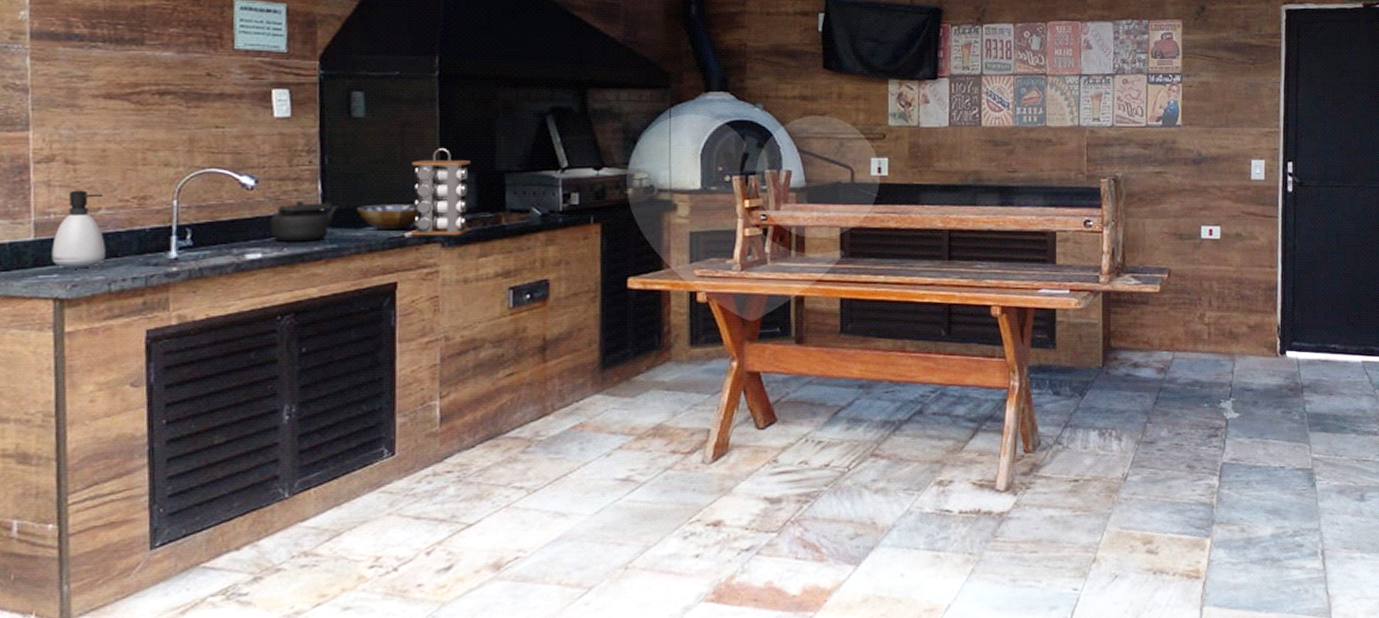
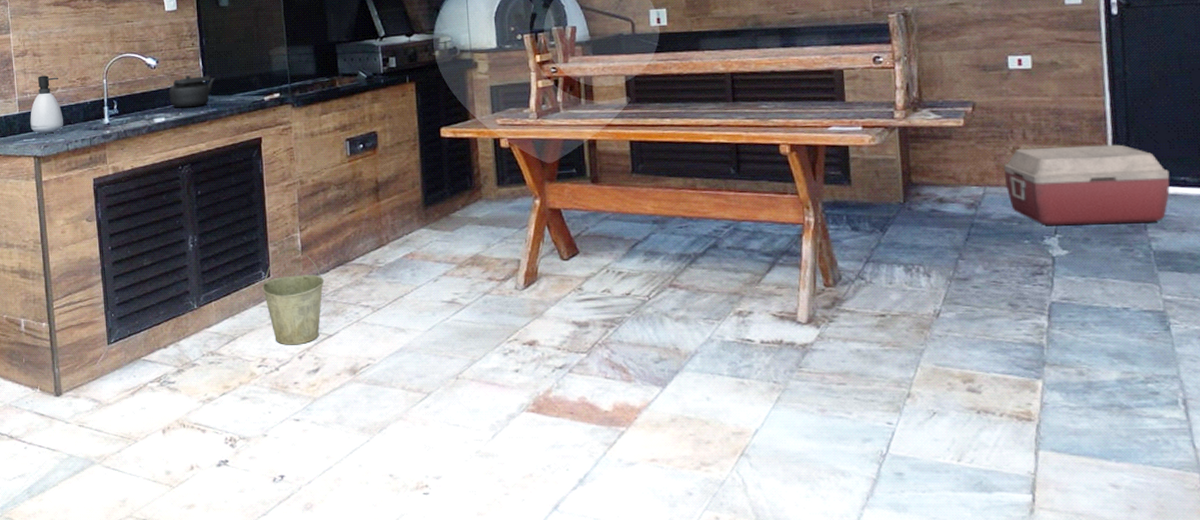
bowl: present [357,204,419,231] -> none [228,73,273,96]
bucket: none [382,417,468,539] -> present [261,246,325,345]
spice rack: present [412,147,471,238] -> none [265,26,313,100]
cooler: none [1191,313,1324,390] -> present [1004,144,1170,226]

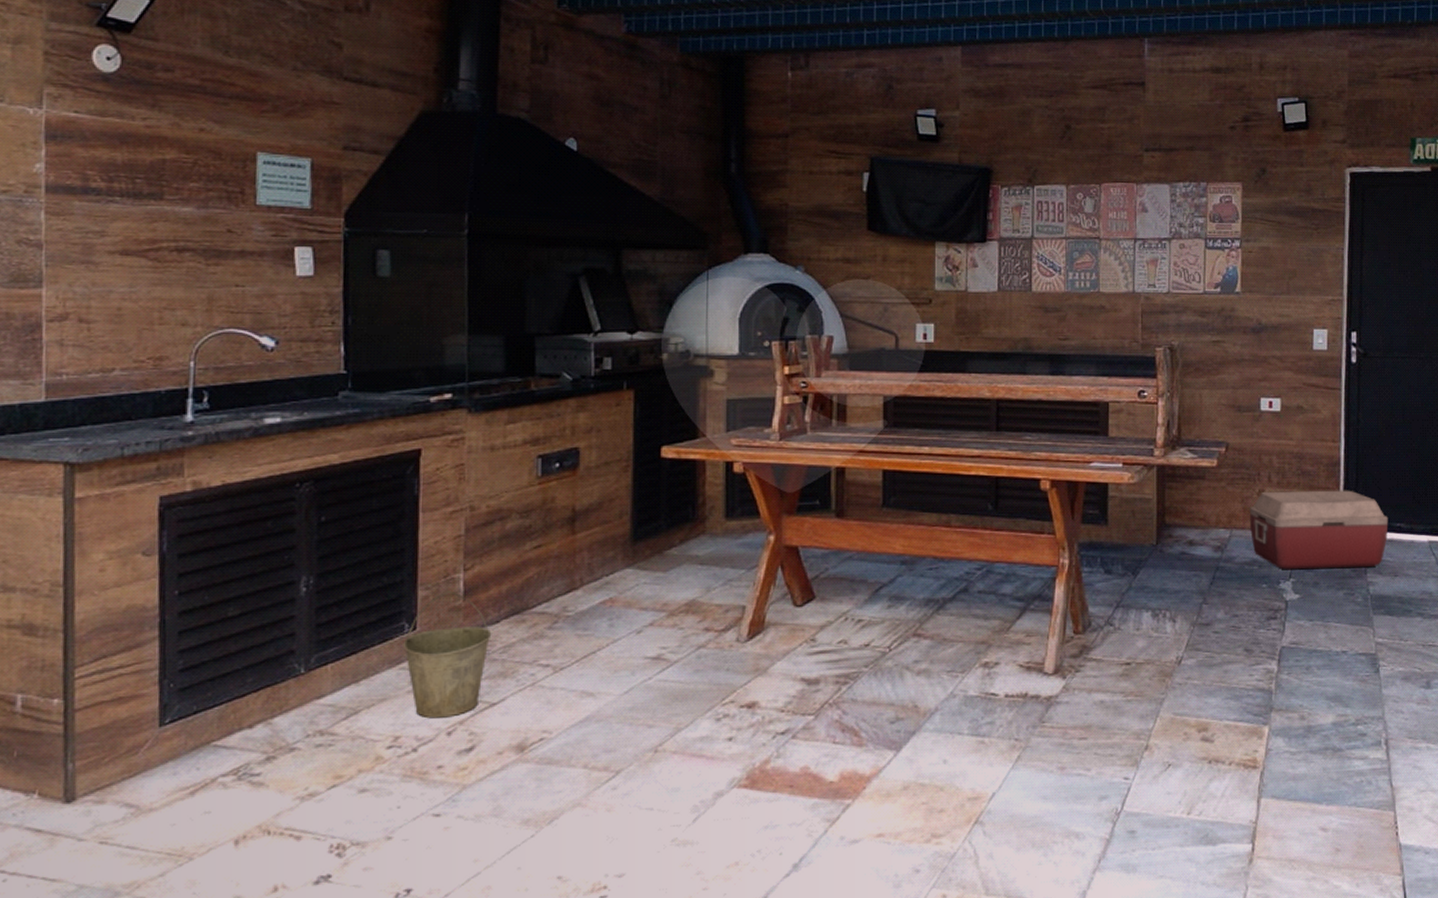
soap dispenser: present [30,75,63,134] -> none [62,350,119,432]
kettle: present [169,75,216,108] -> none [291,362,363,406]

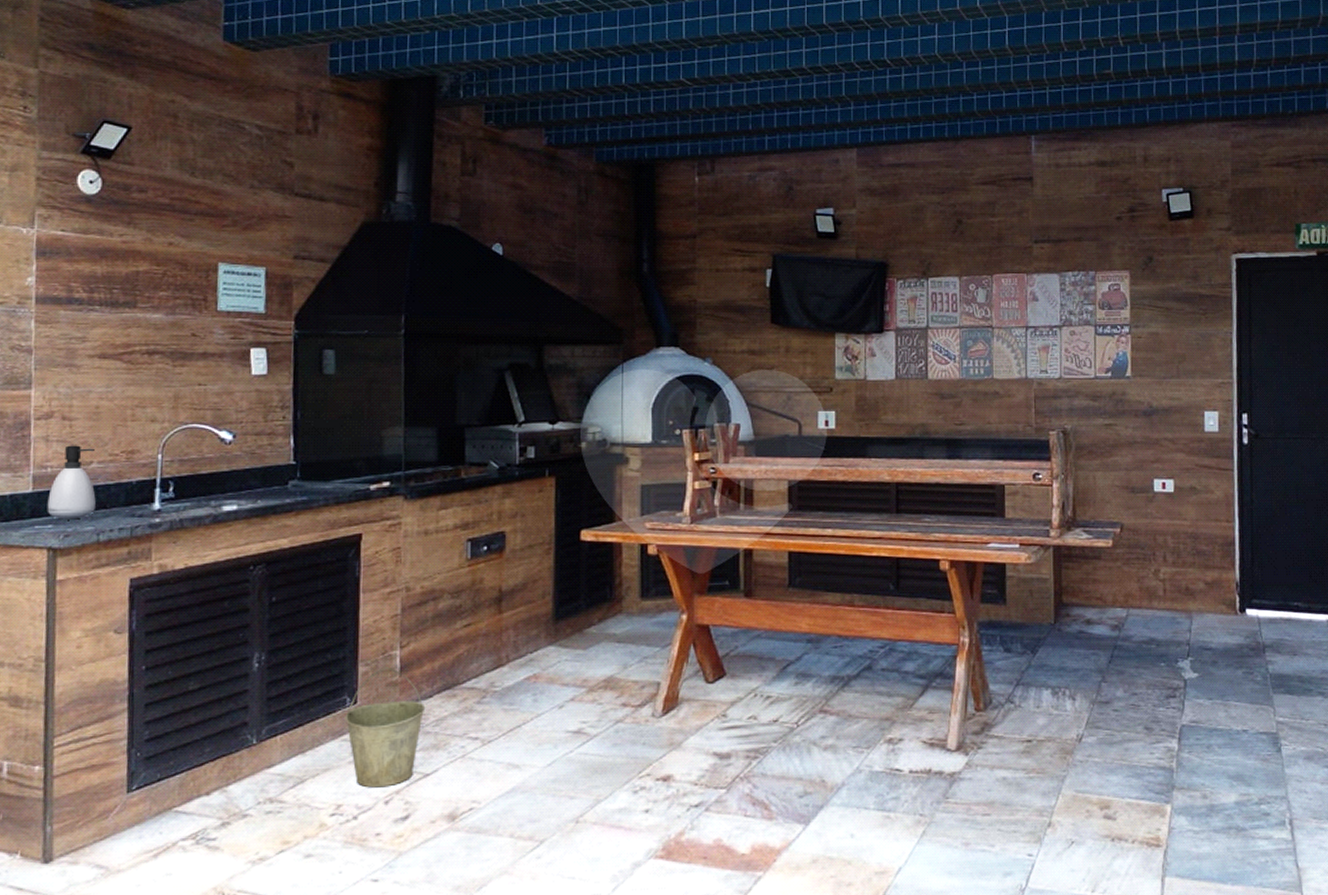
soap dispenser: none [62,350,119,432] -> present [47,445,96,520]
cooler: present [1250,490,1388,570] -> none [1146,569,1286,649]

